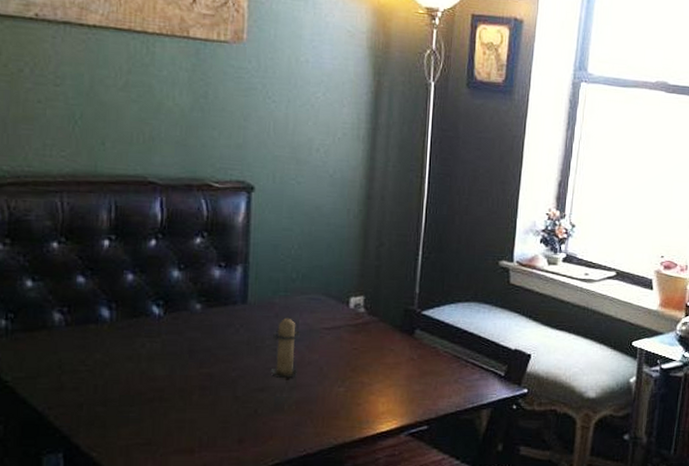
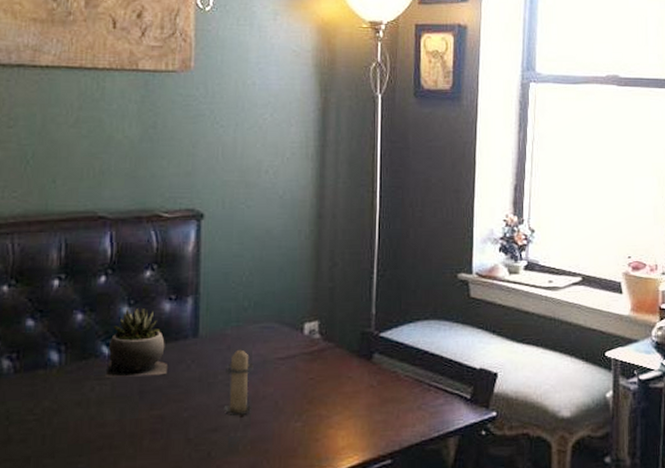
succulent plant: none [156,272,216,337] -> present [105,307,167,378]

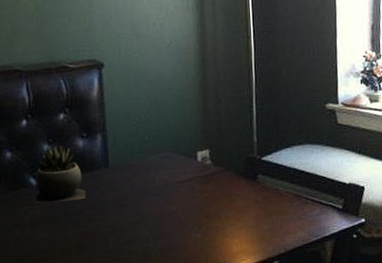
candle: present [223,345,253,415] -> none [134,172,158,230]

